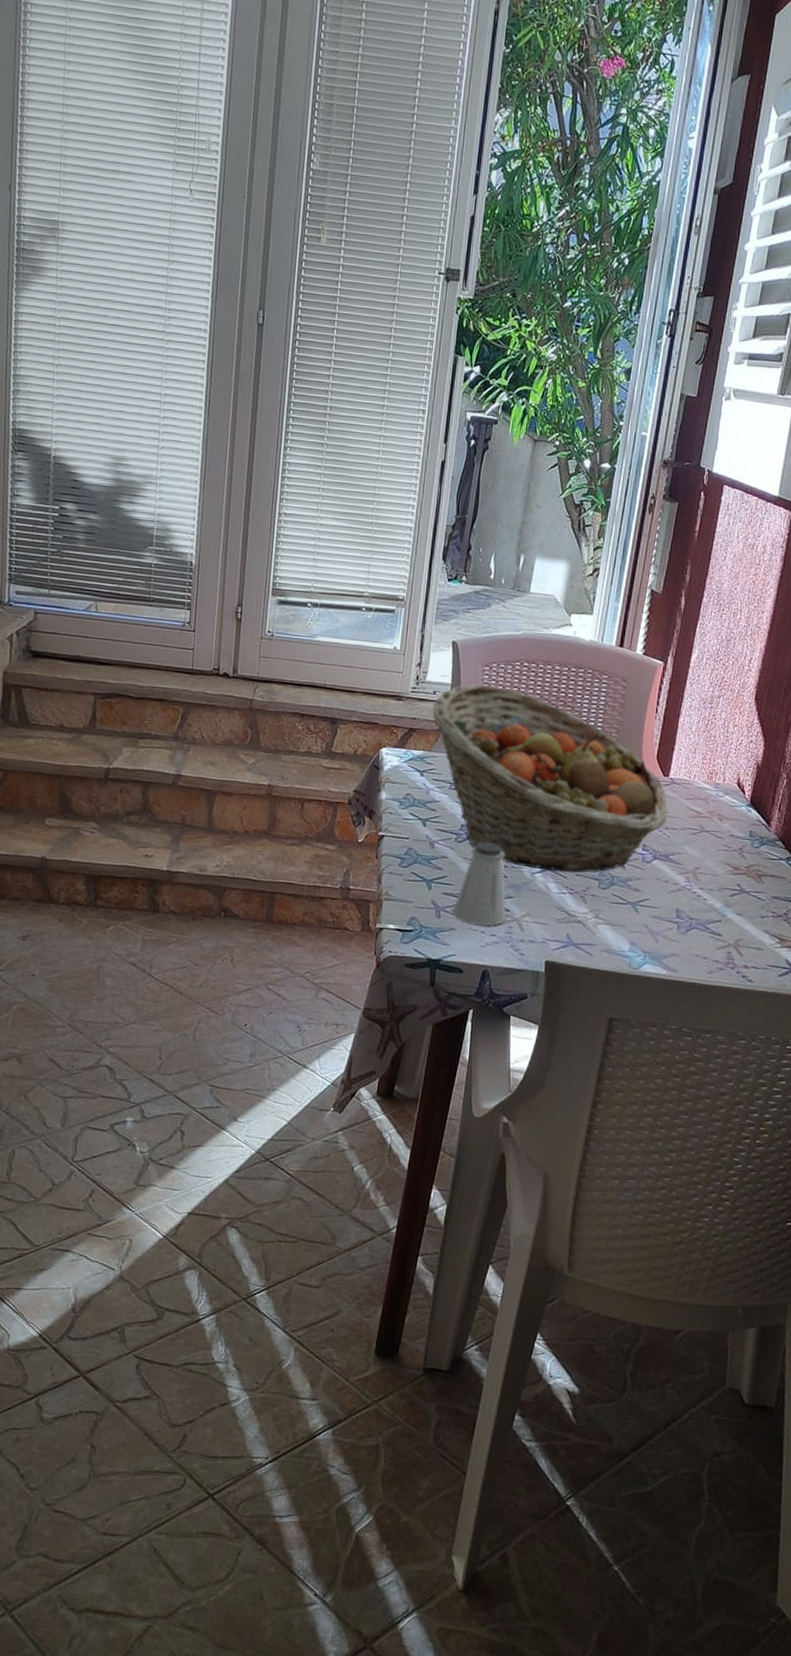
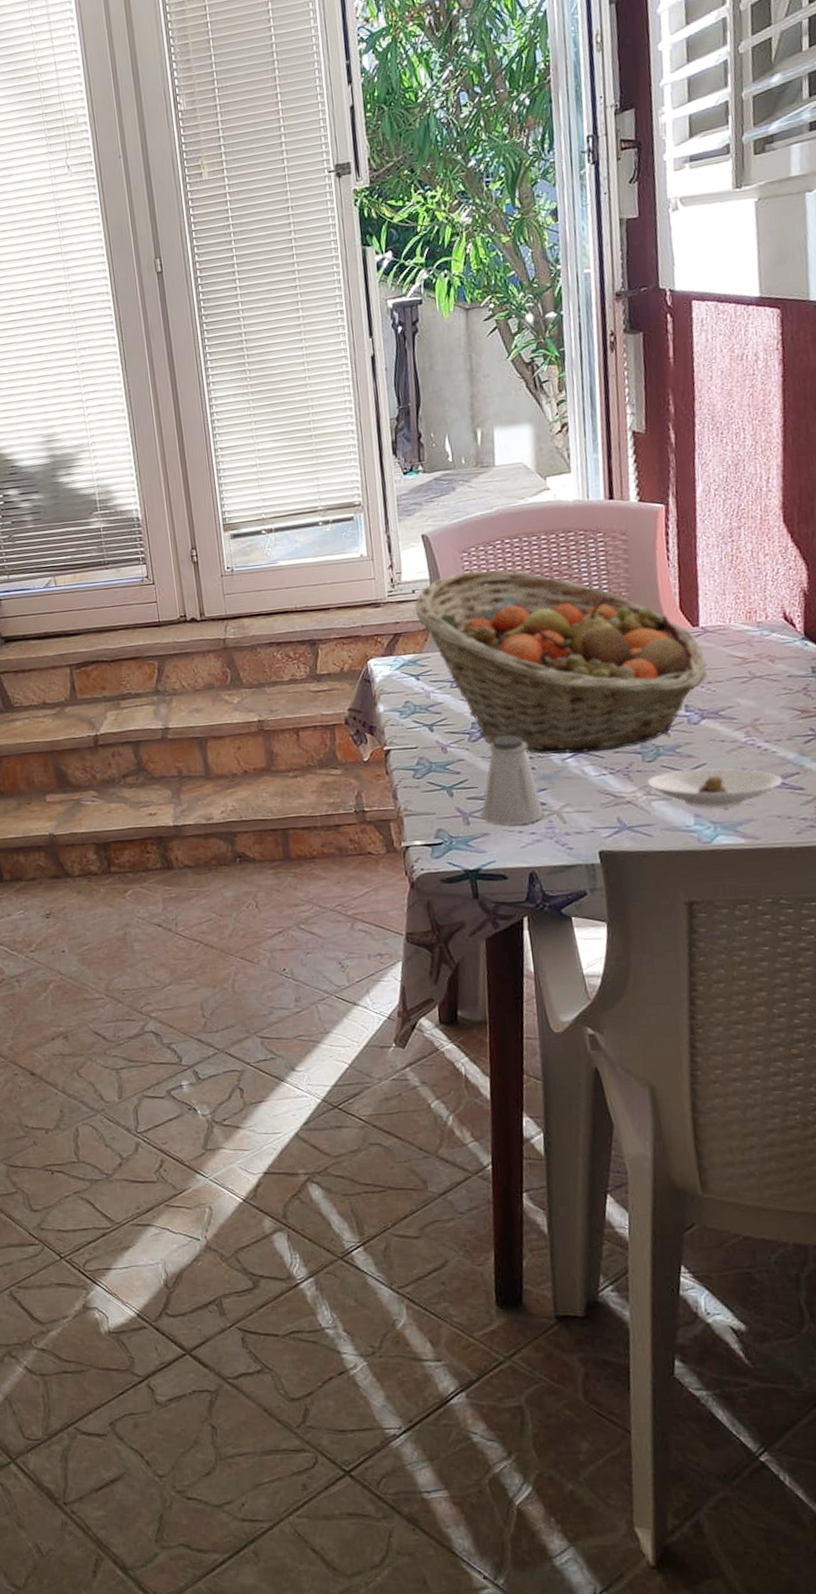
saucer: none [597,900,707,941] -> present [646,768,784,809]

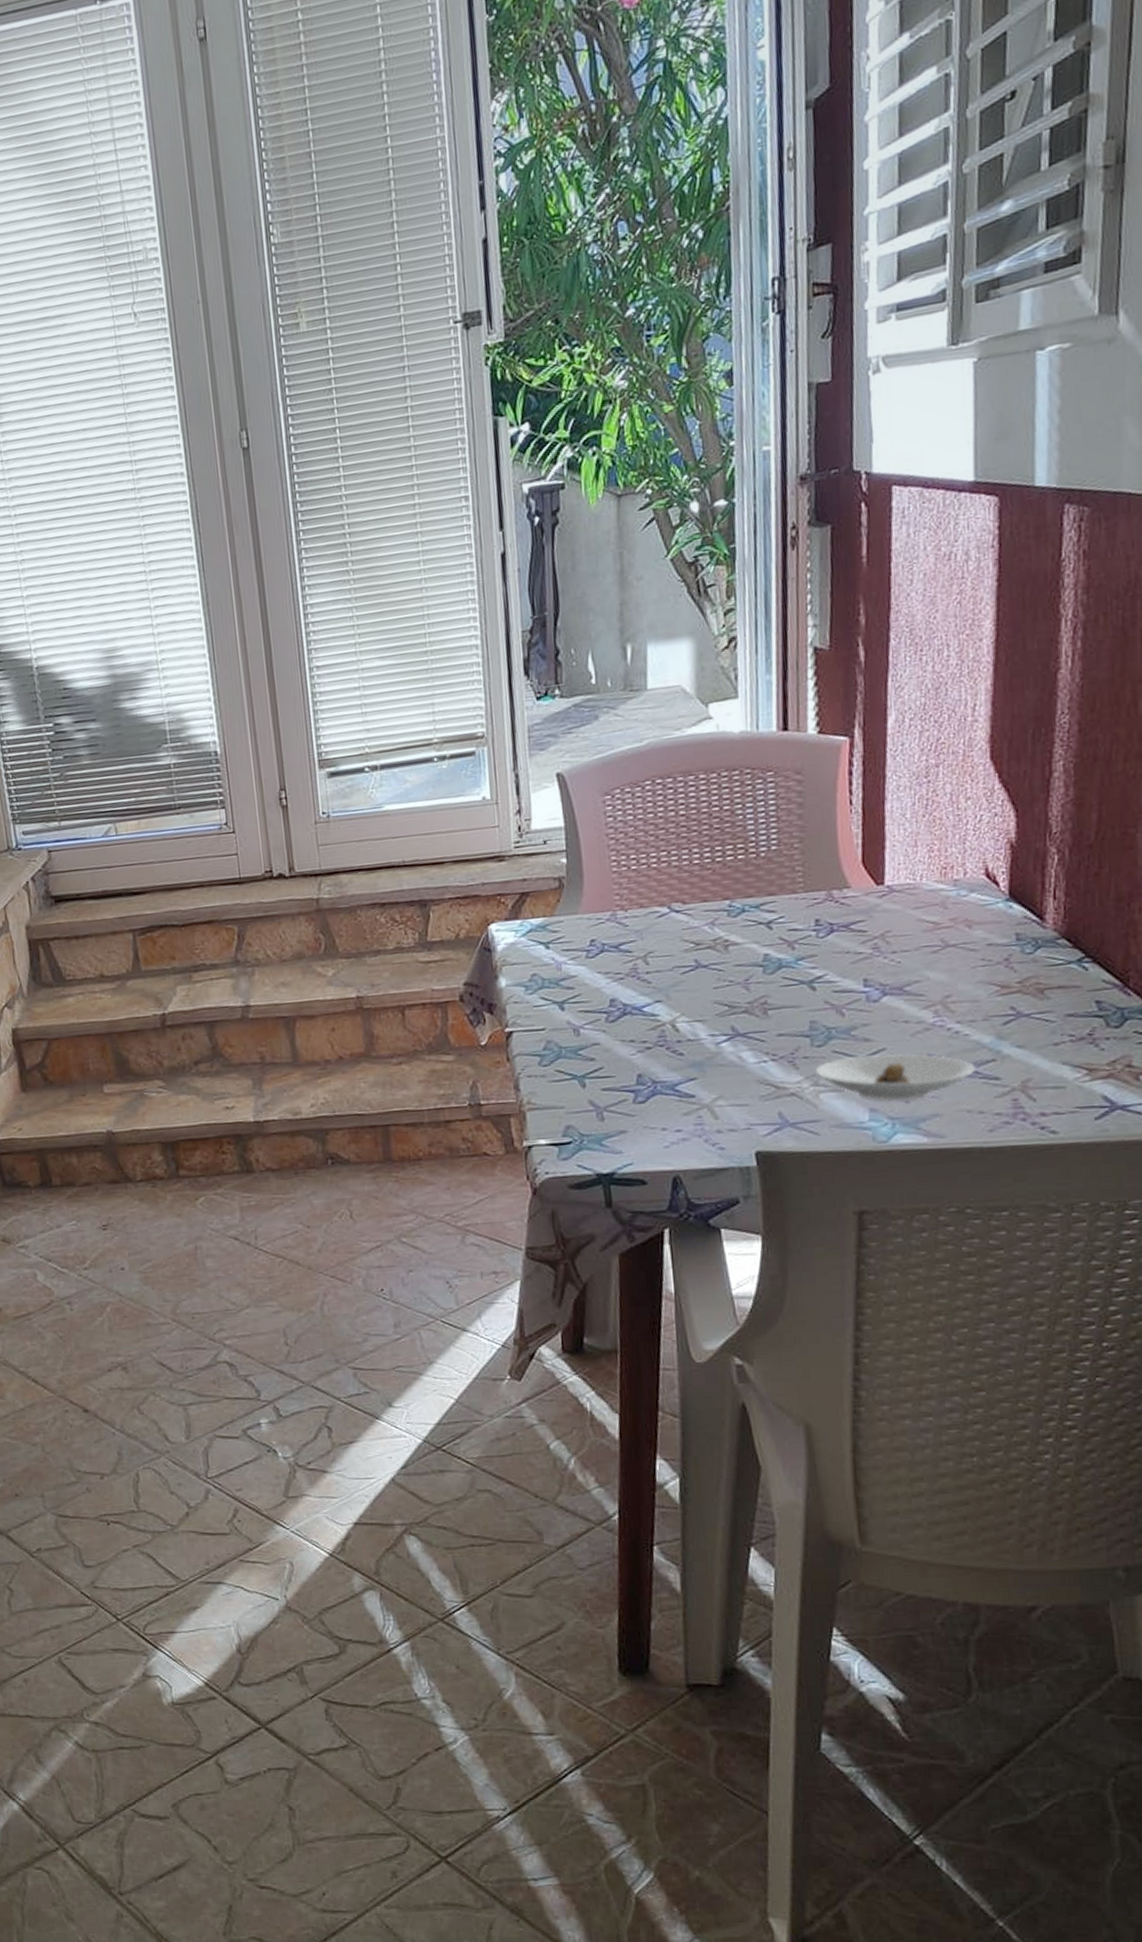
fruit basket: present [414,570,707,755] -> none [545,816,892,1038]
saltshaker: present [481,735,543,826] -> none [618,1014,692,1122]

